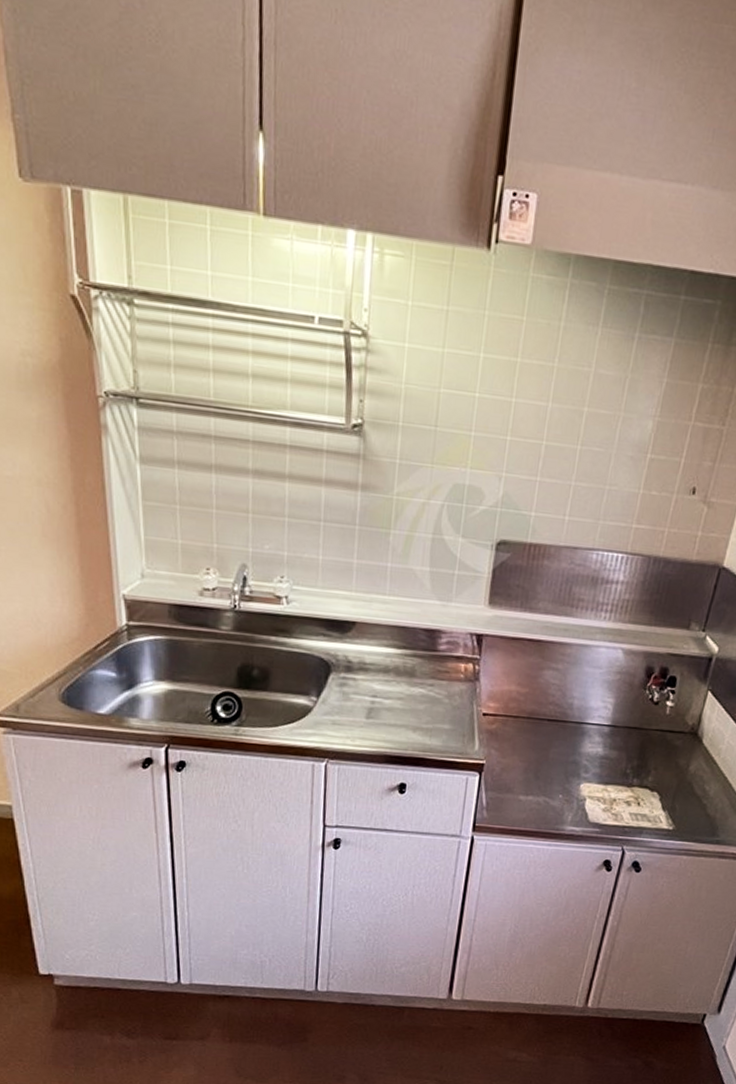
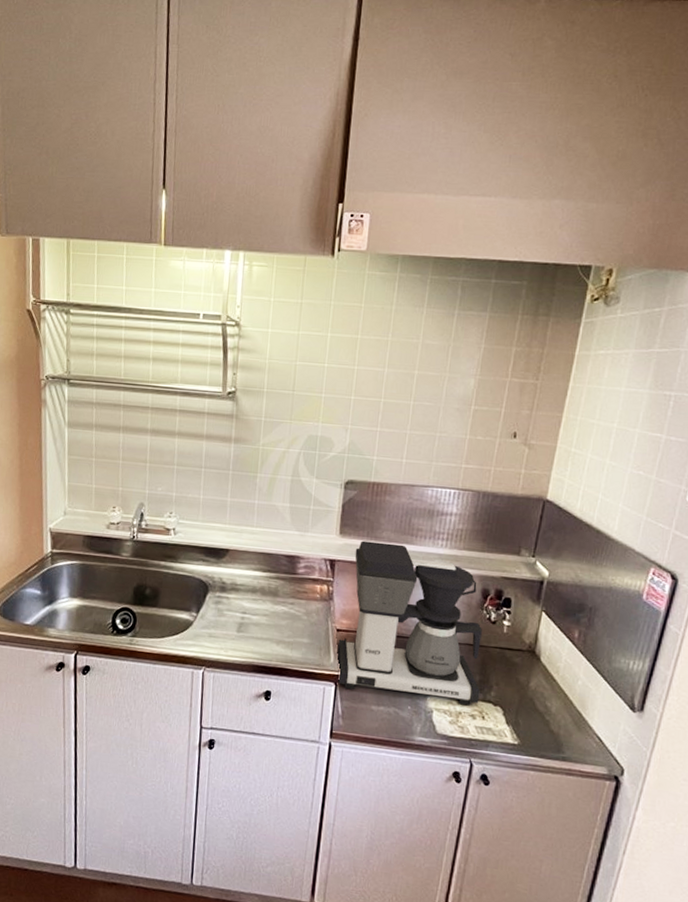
coffee maker: none [482,612,644,792] -> present [337,540,482,706]

